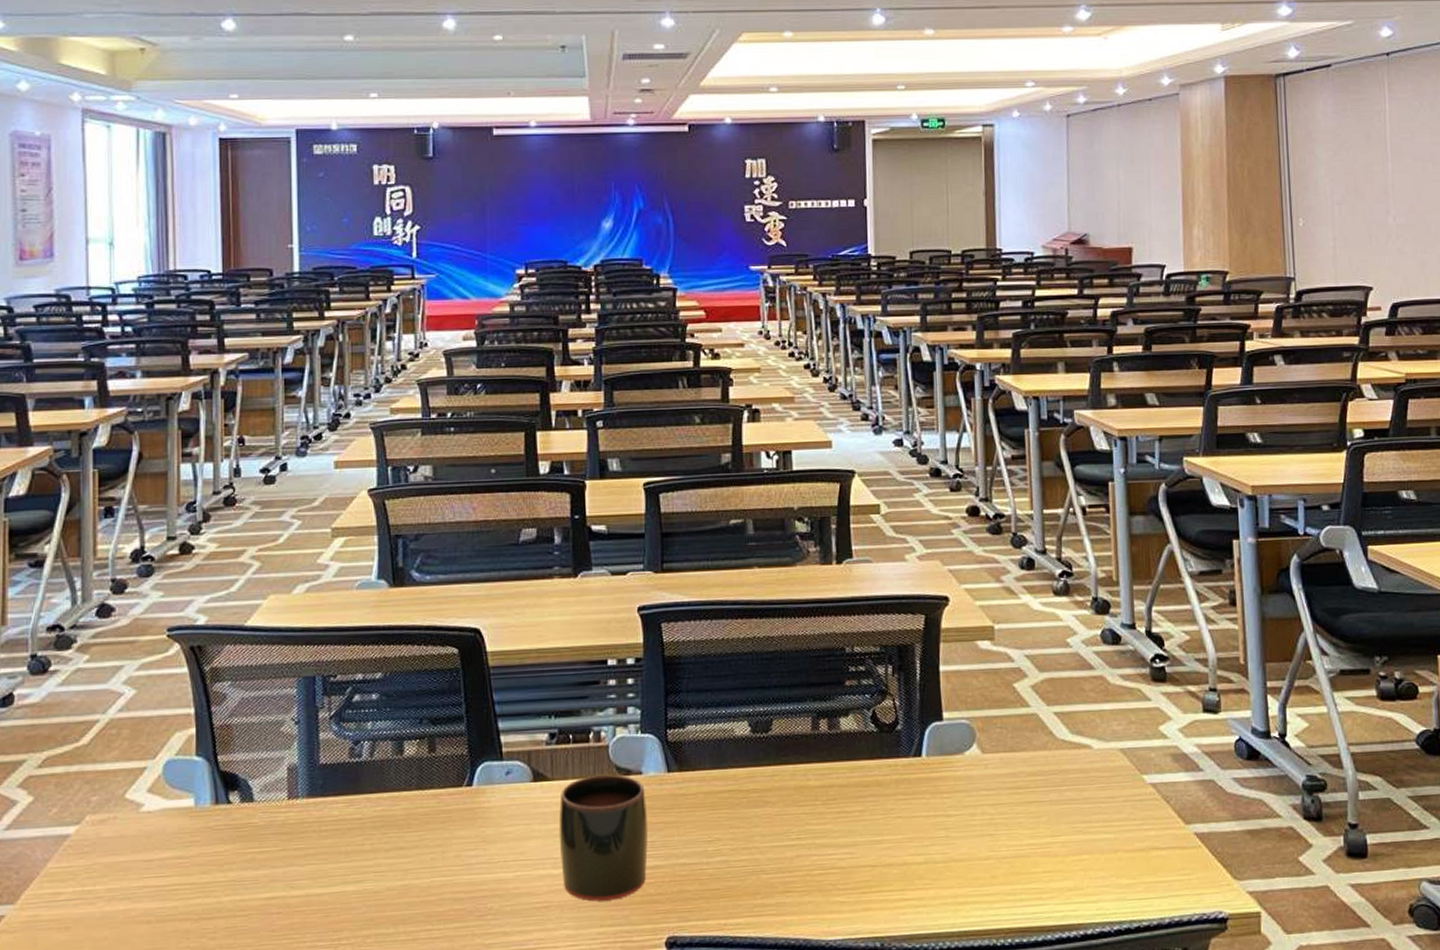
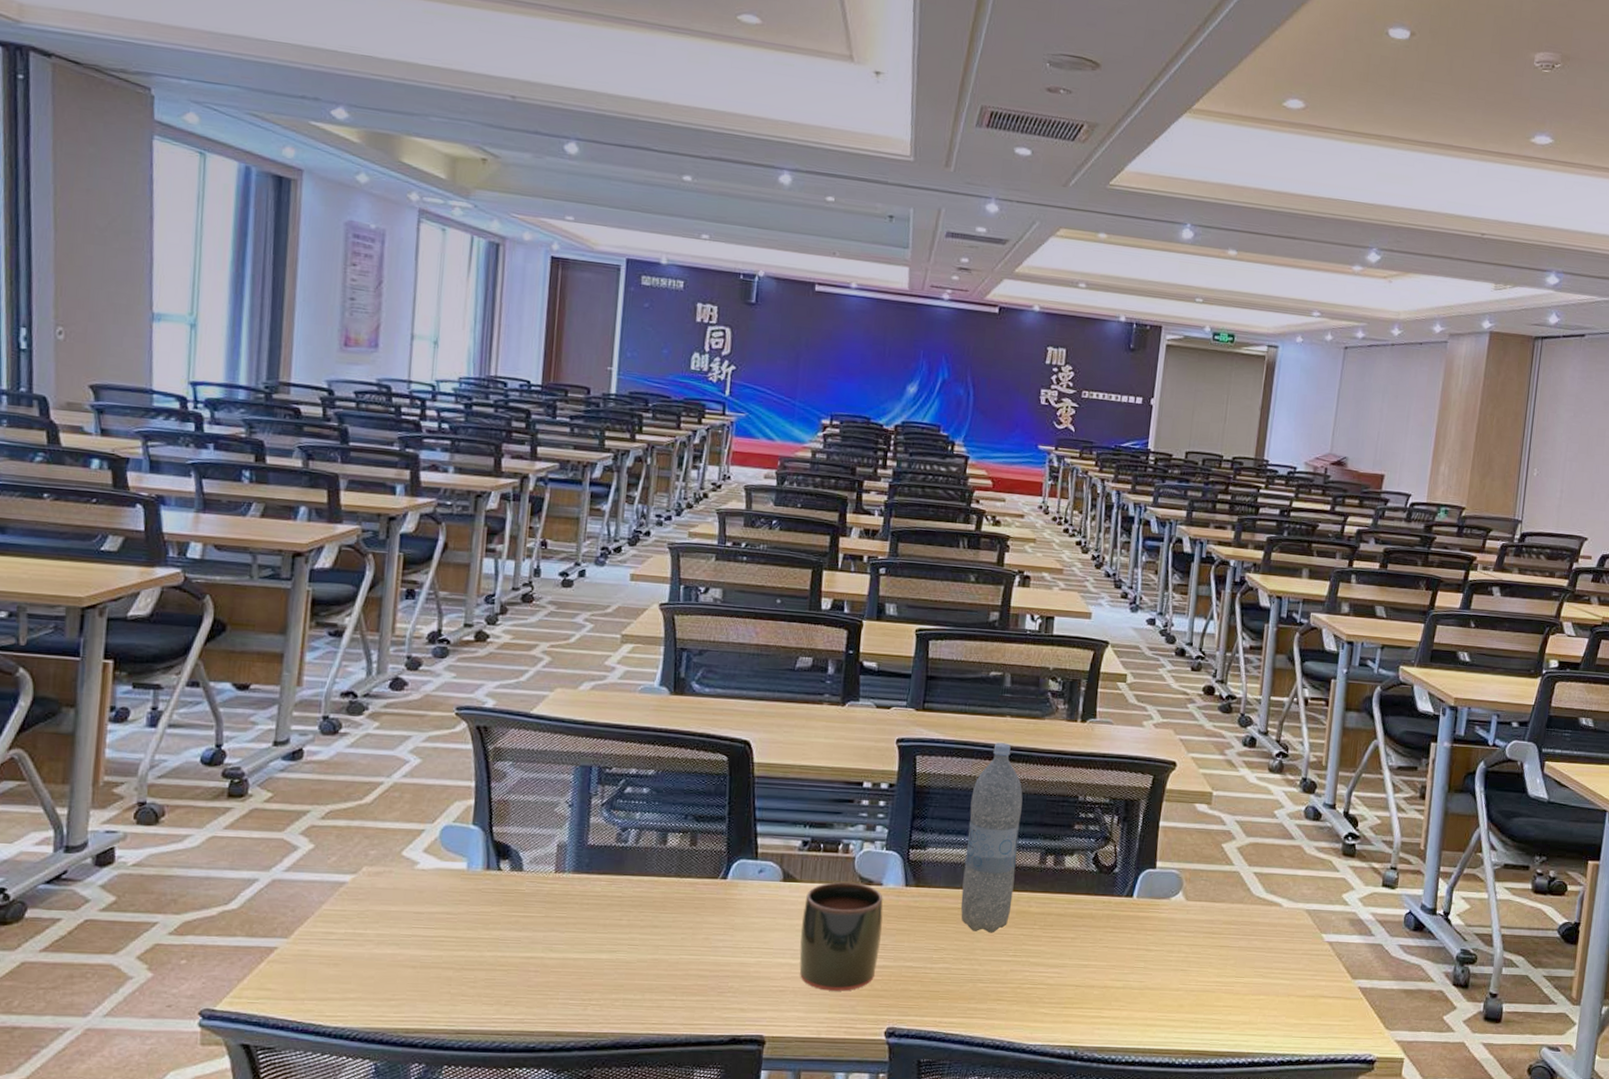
water bottle: none [727,598,788,816] -> present [960,743,1023,933]

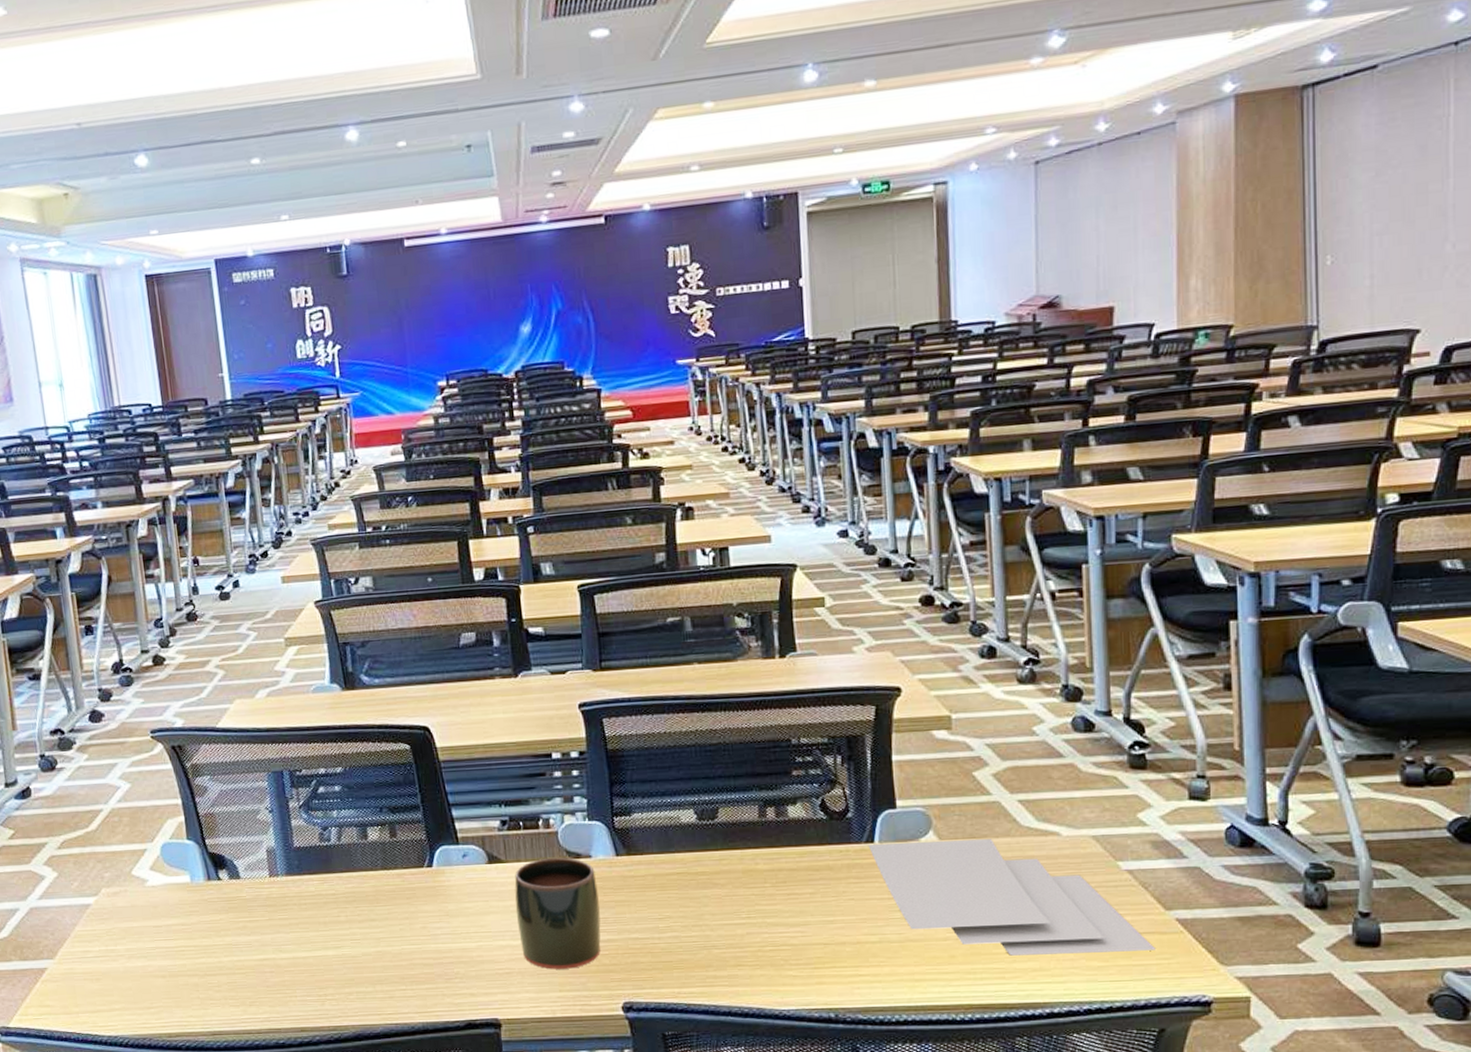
water bottle: present [960,743,1023,933] -> none [670,692,736,896]
papers: none [1127,899,1340,1013] -> present [868,839,1155,956]

